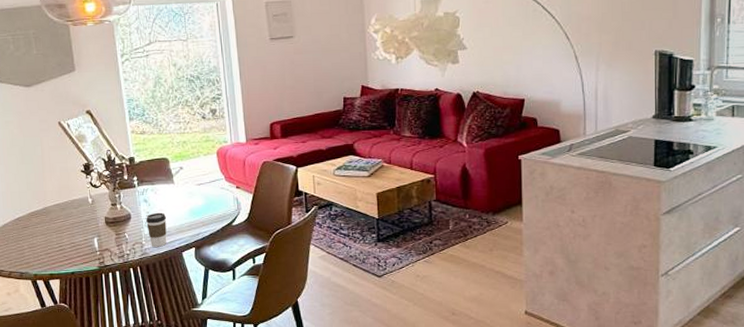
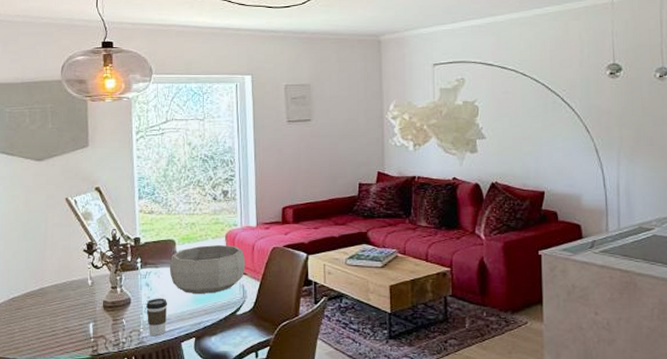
decorative bowl: none [165,160,238,208] -> present [169,244,246,295]

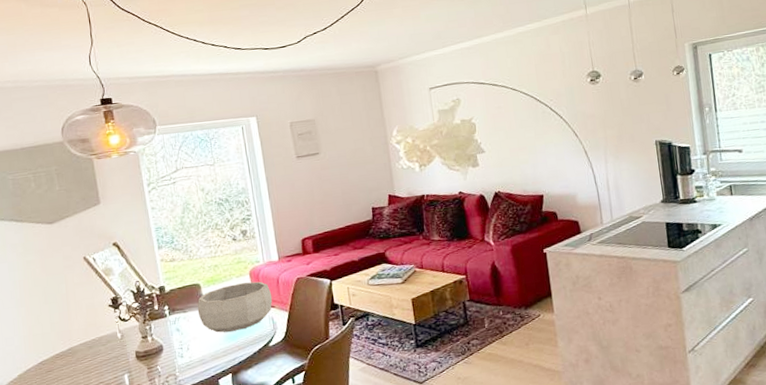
coffee cup: present [146,298,167,336] -> none [179,340,202,378]

